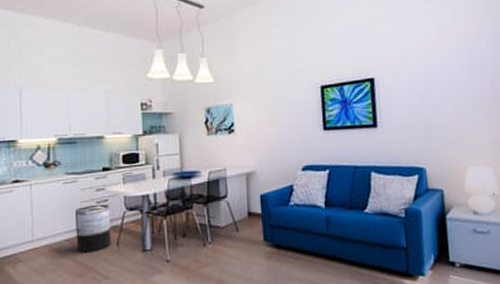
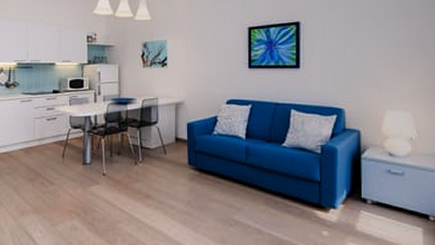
trash can: present [76,204,111,253] -> none [29,121,58,161]

